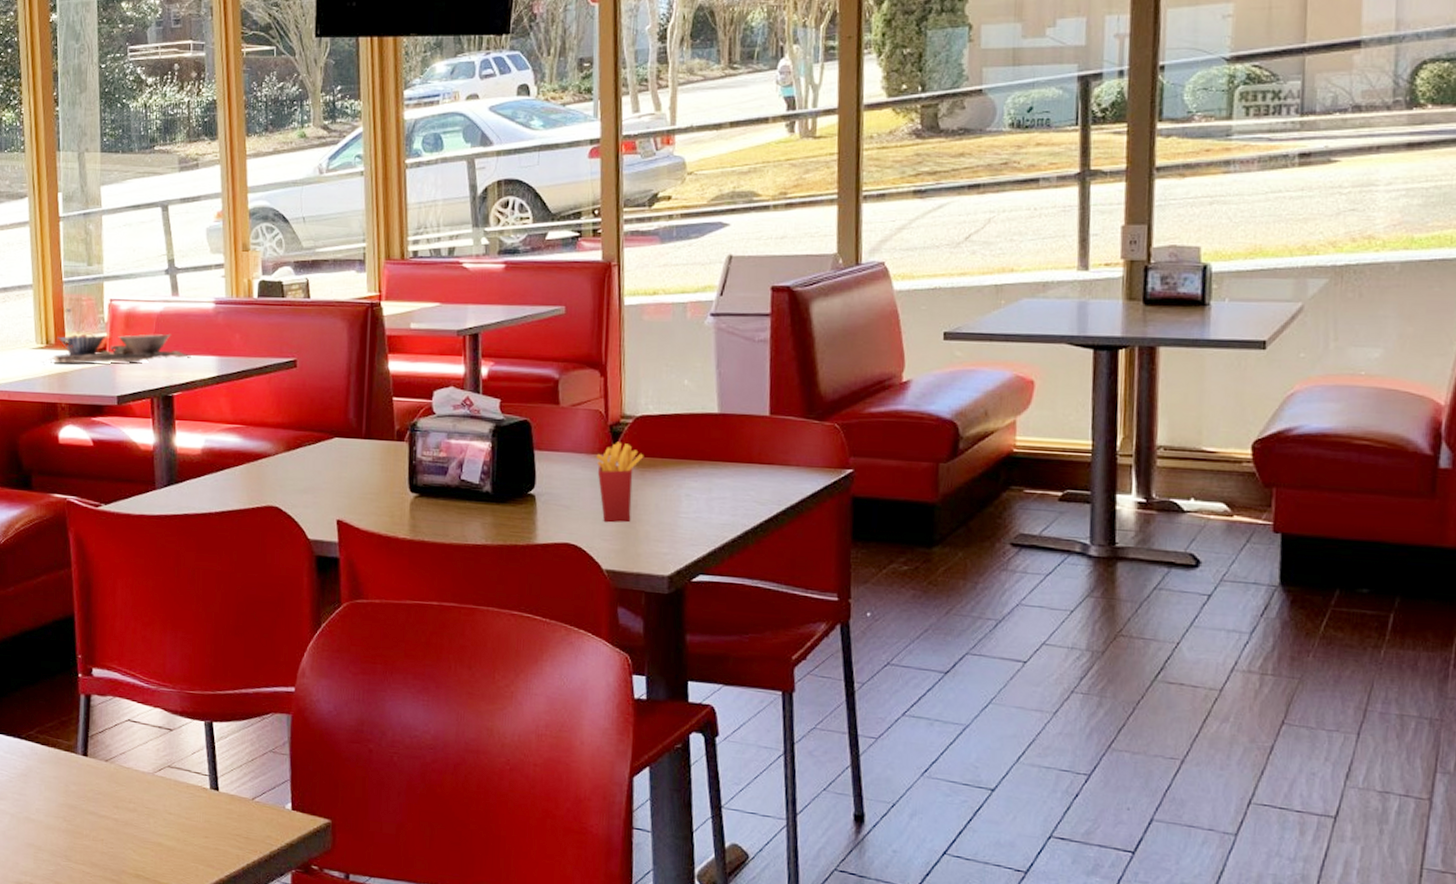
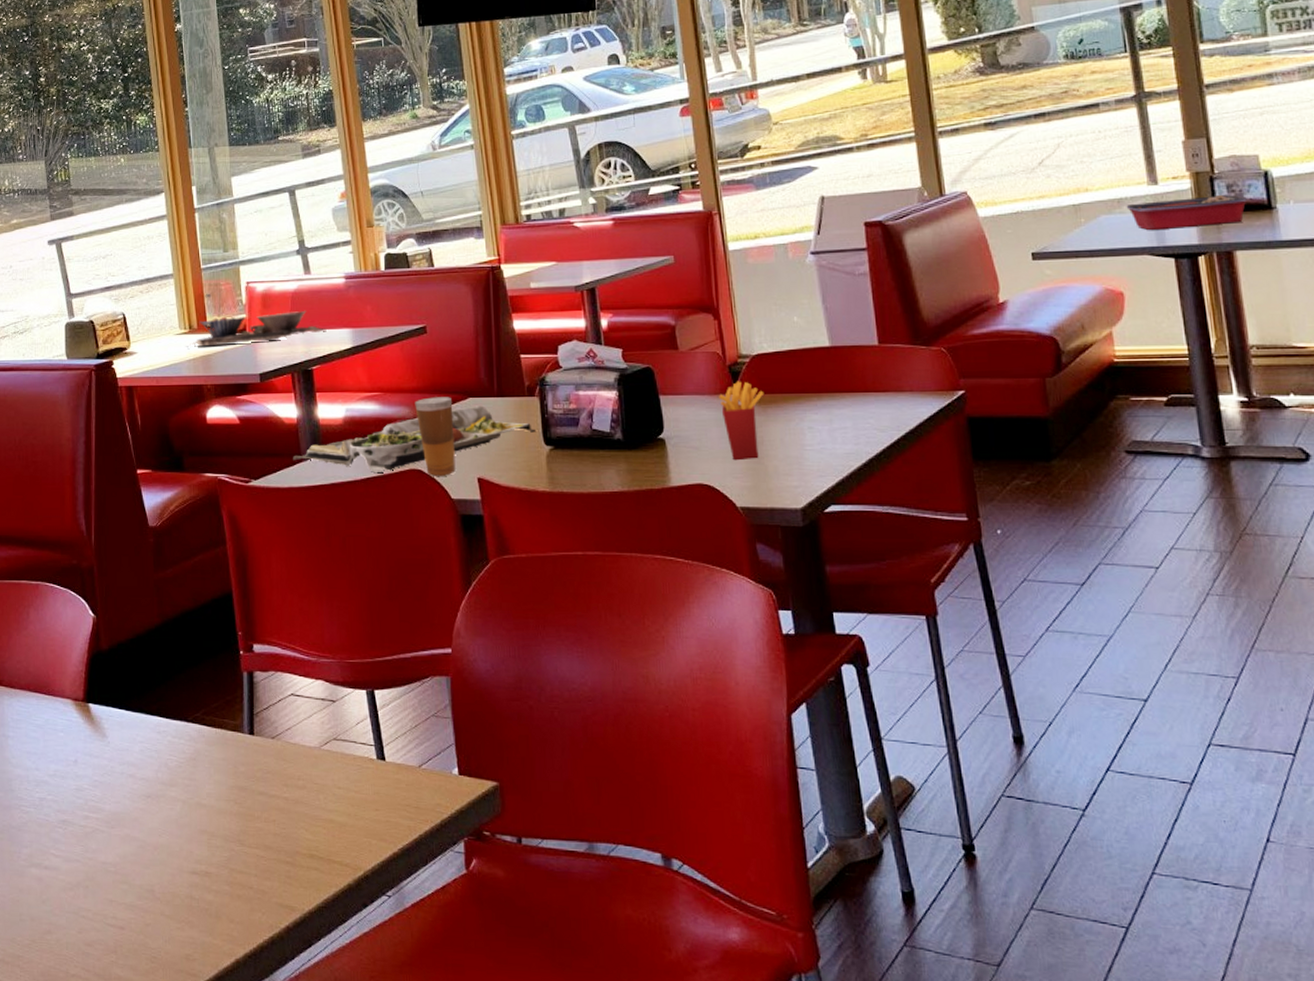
food tray: none [146,446,403,508] -> present [293,405,537,474]
beverage cup: none [278,434,318,516] -> present [415,397,456,477]
tray: none [1051,286,1180,319] -> present [1126,195,1247,230]

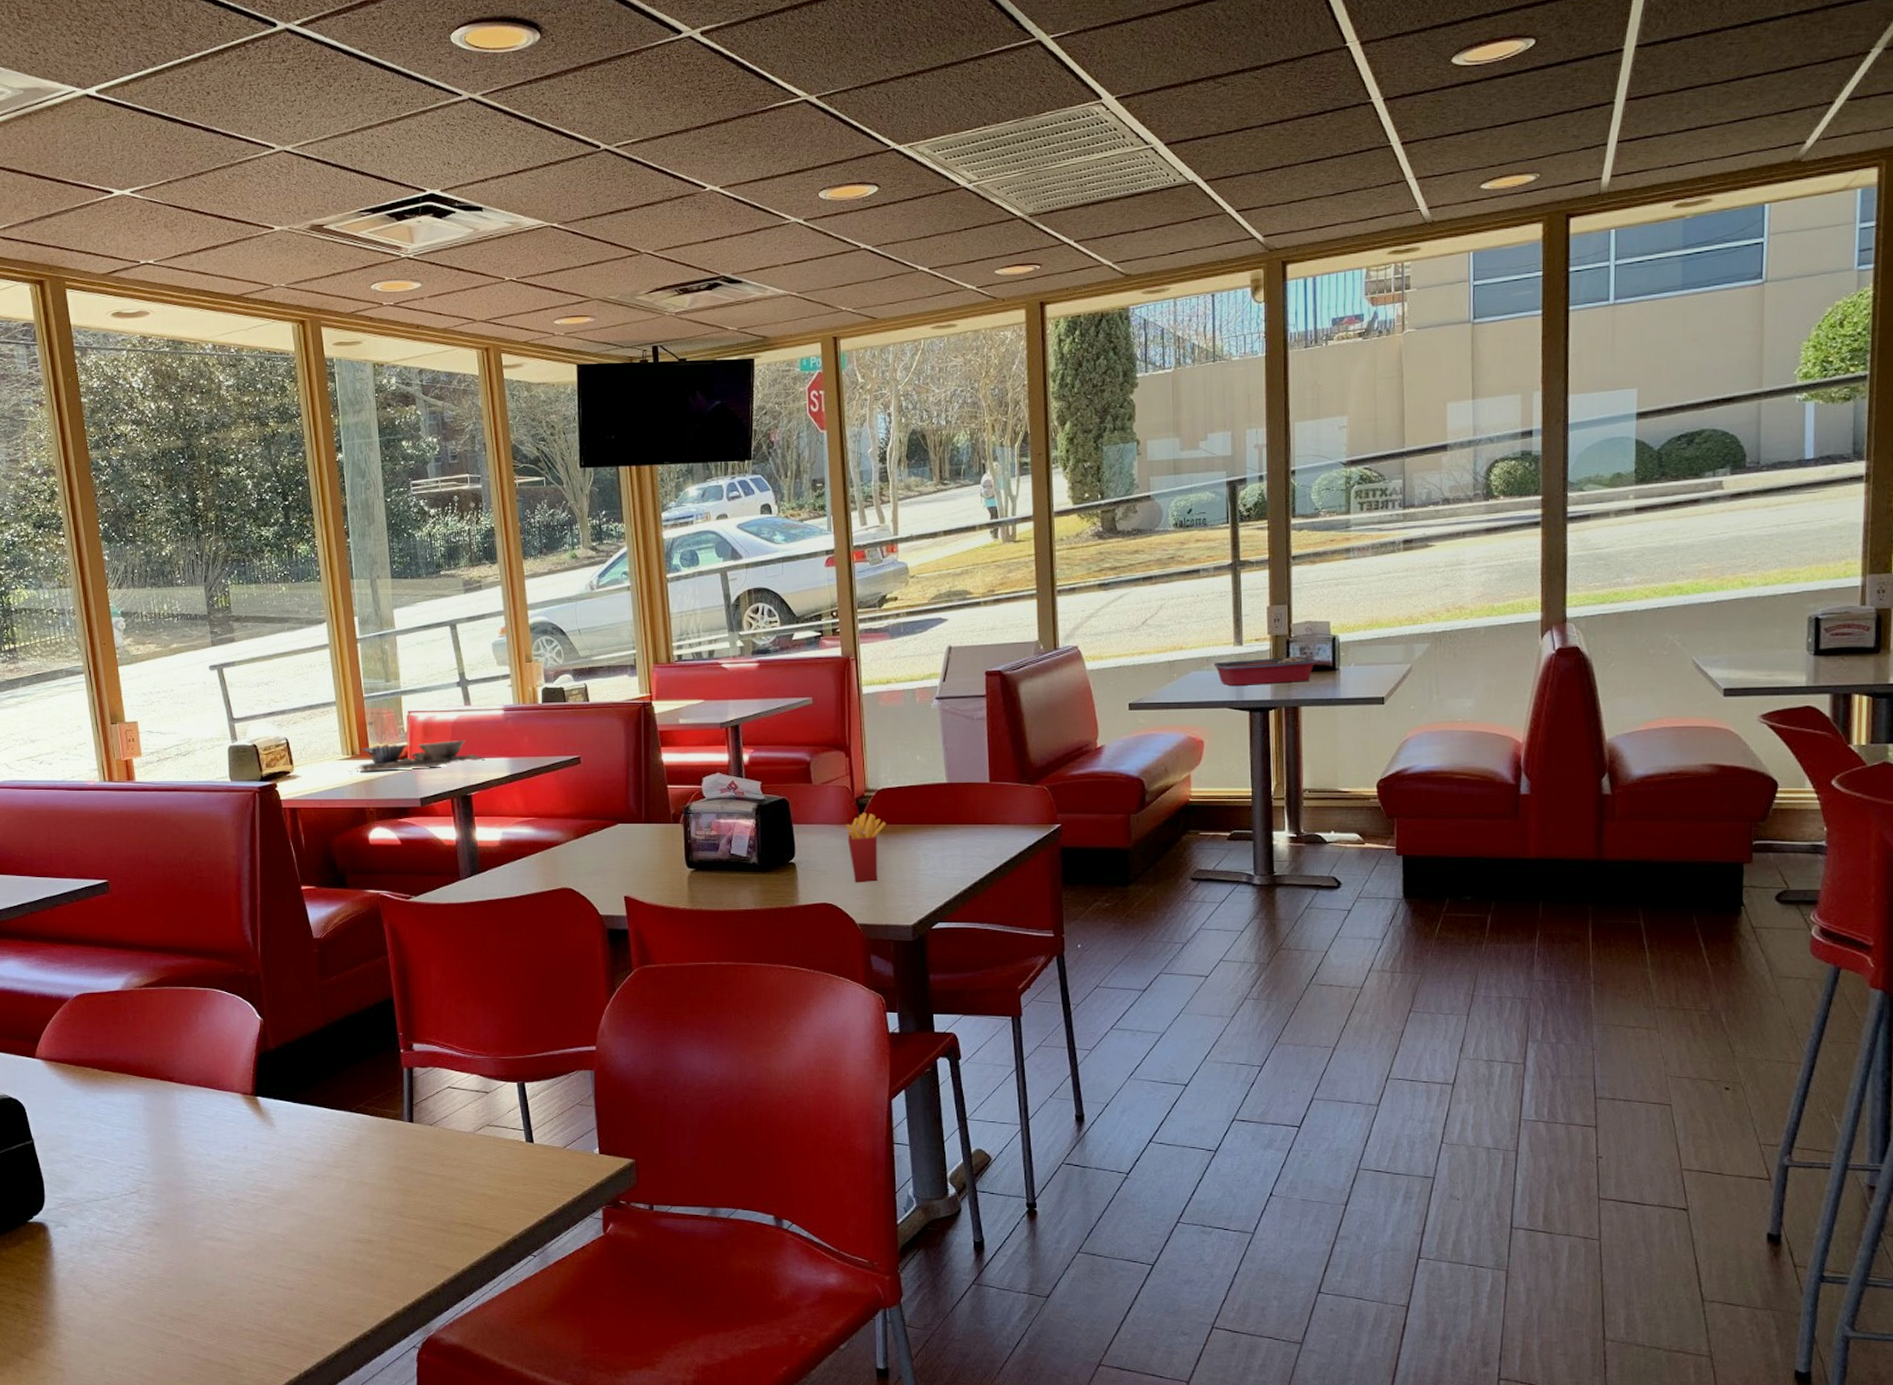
food tray: present [293,405,537,474] -> none [452,831,680,892]
beverage cup: present [415,397,456,477] -> none [568,823,604,895]

